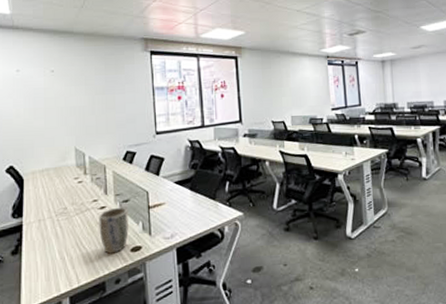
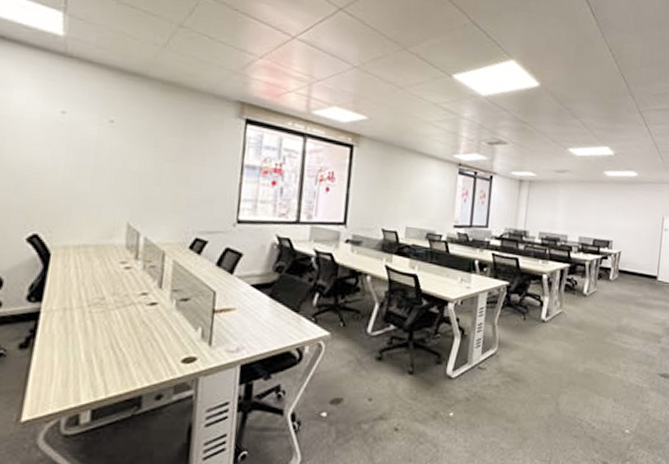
plant pot: present [99,207,129,254] -> none [144,306,186,362]

